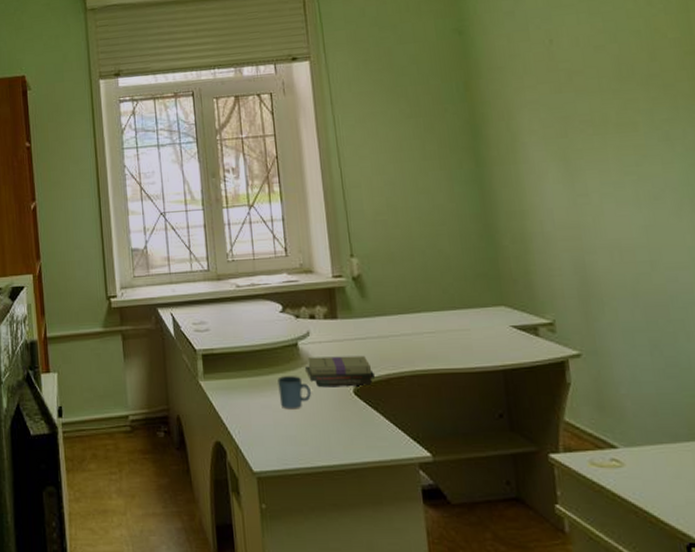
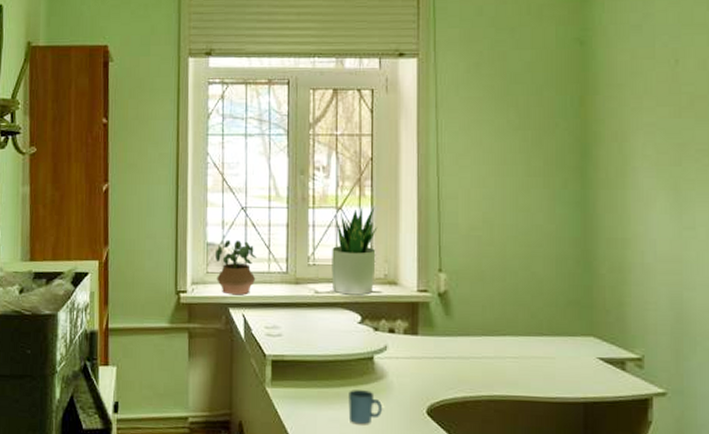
potted plant: none [140,243,180,296] -> present [216,239,256,295]
planter: none [248,202,291,287] -> present [331,207,378,295]
books: present [304,355,376,386] -> none [378,372,451,407]

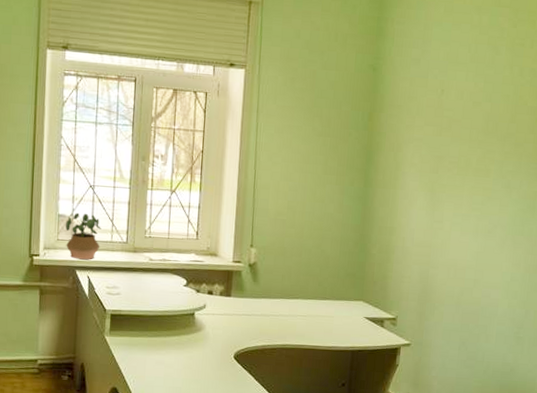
planter: present [331,207,378,295] -> none [164,191,204,264]
mug: present [348,390,383,427] -> none [172,339,200,368]

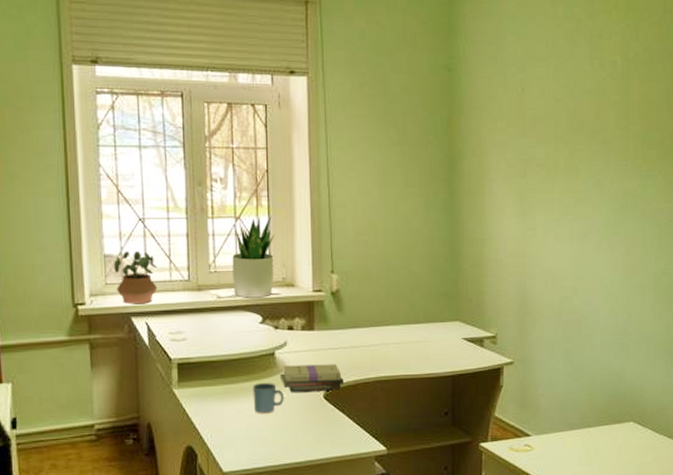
planter: none [164,191,204,264] -> present [232,216,275,298]
mug: none [172,339,200,368] -> present [253,383,285,415]
books: none [197,326,254,353] -> present [279,364,345,392]

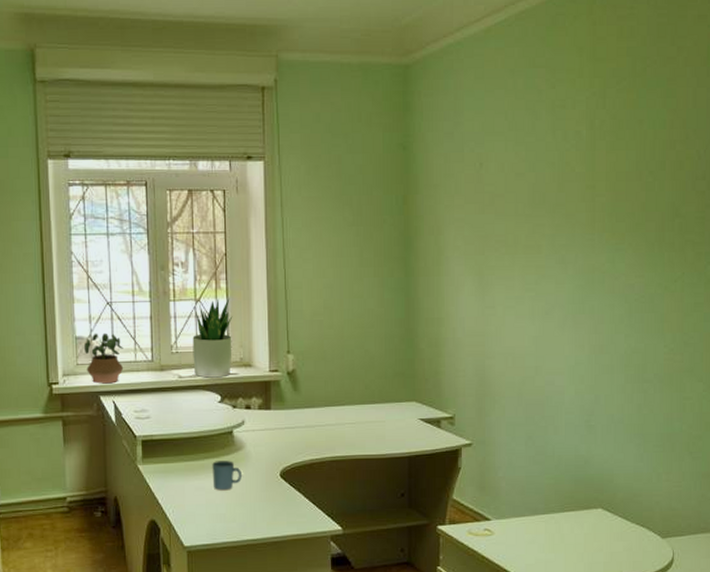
books: present [279,364,345,392] -> none [237,443,300,470]

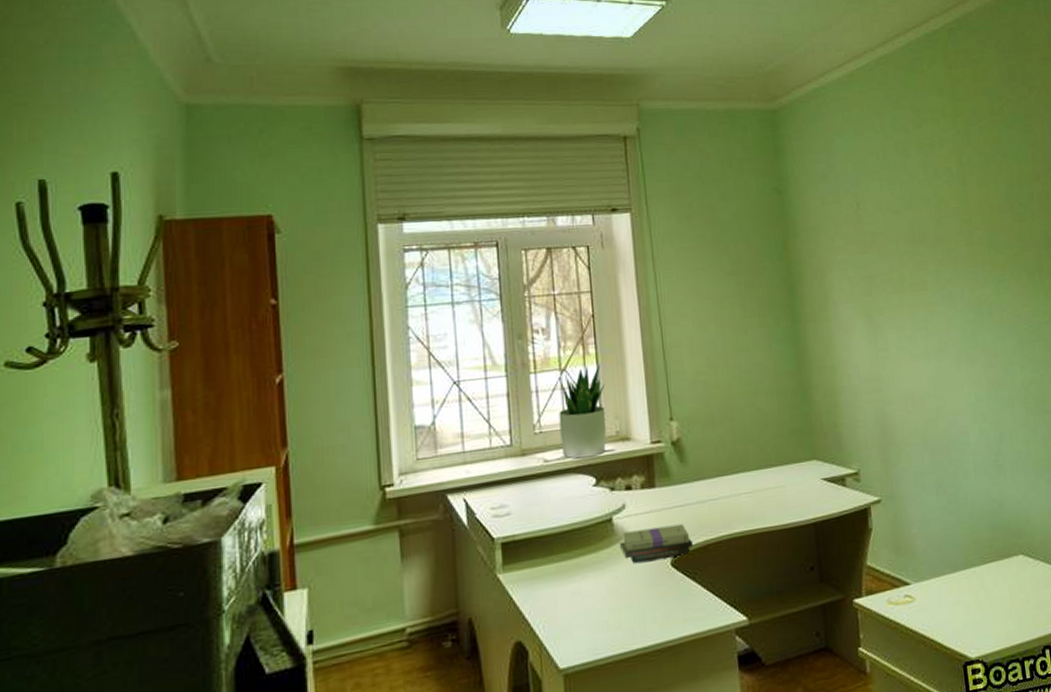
potted plant: present [84,333,124,384] -> none [426,417,476,480]
mug: present [212,461,243,492] -> none [589,554,627,594]
books: none [237,443,300,470] -> present [619,523,694,563]

